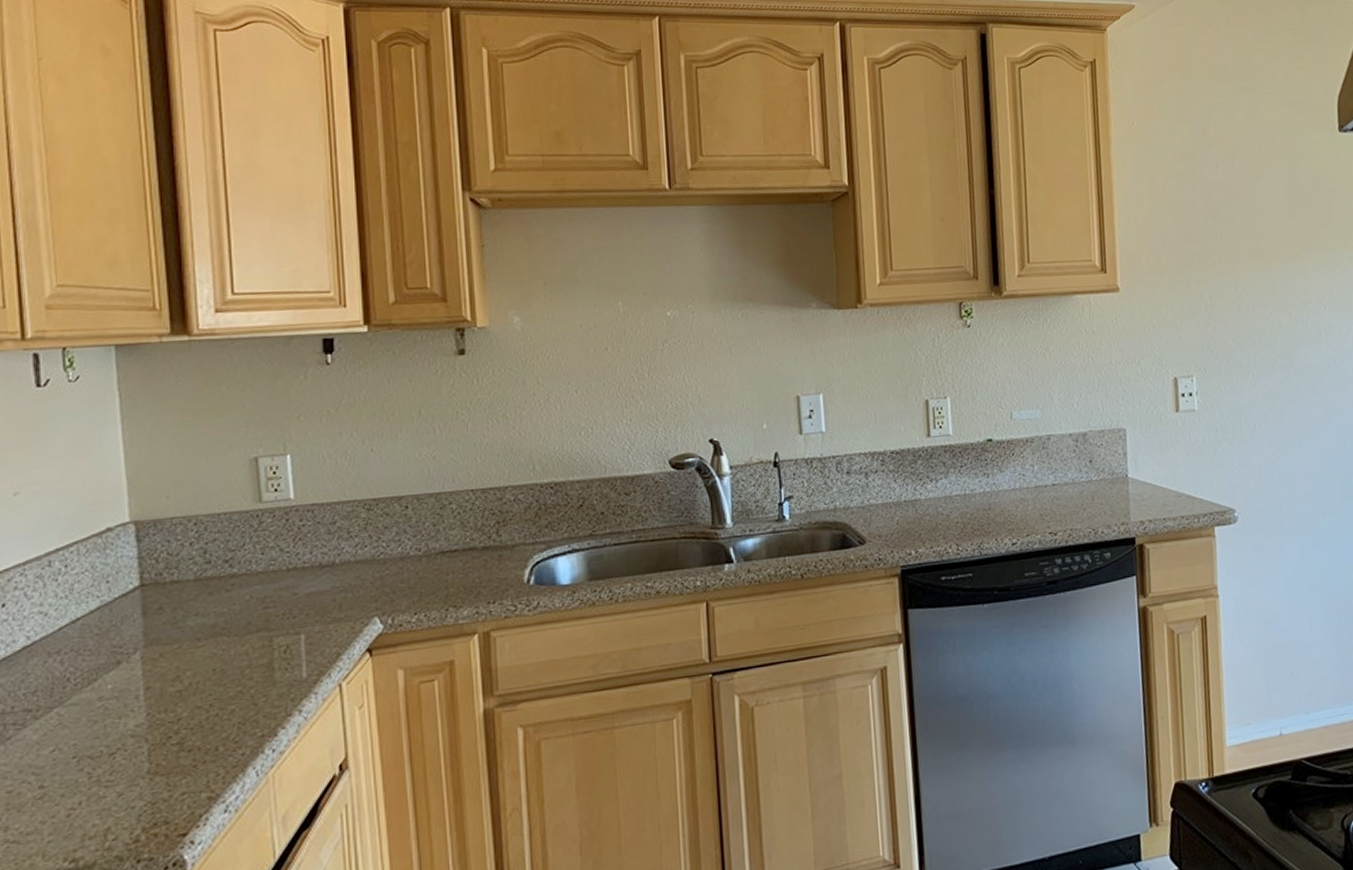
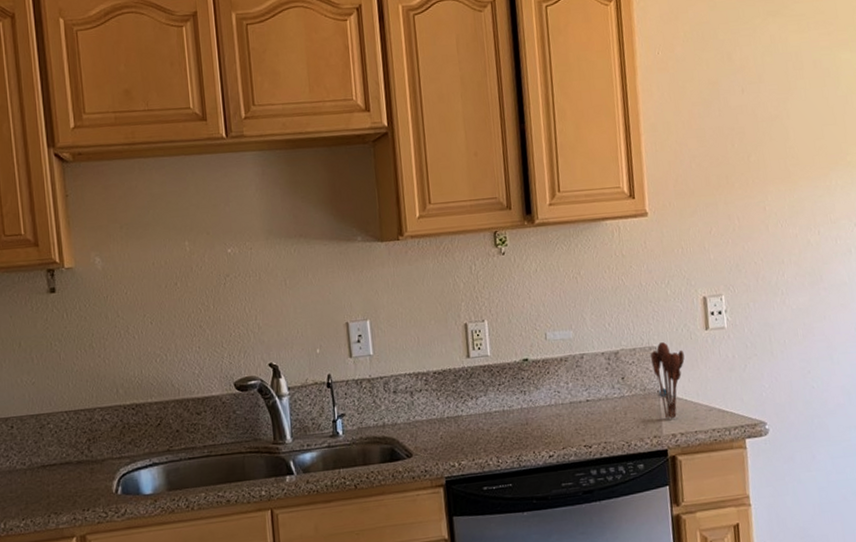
utensil holder: none [1120,424,1154,505] -> present [651,342,685,419]

